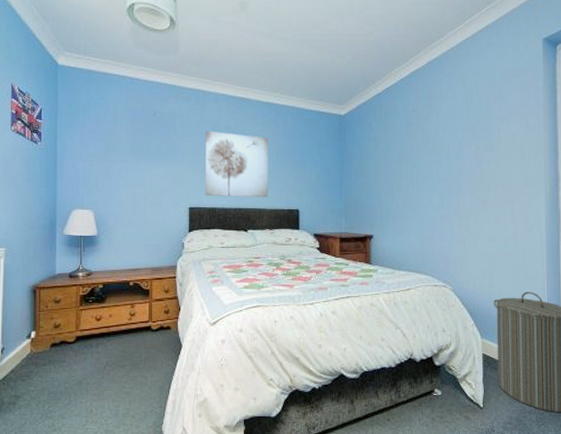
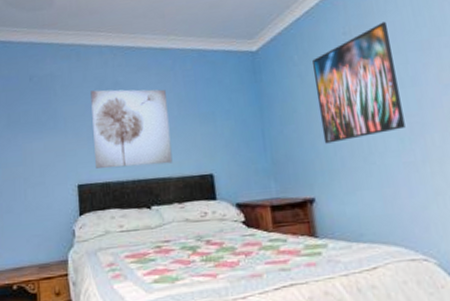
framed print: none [385,105,446,195] -> present [312,21,405,144]

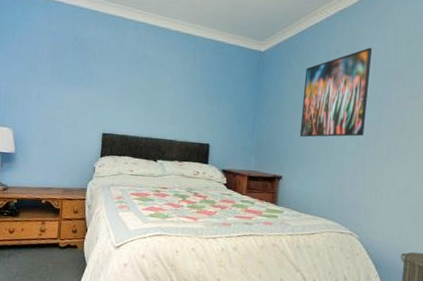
wall art: present [90,89,173,169] -> none [119,59,185,130]

